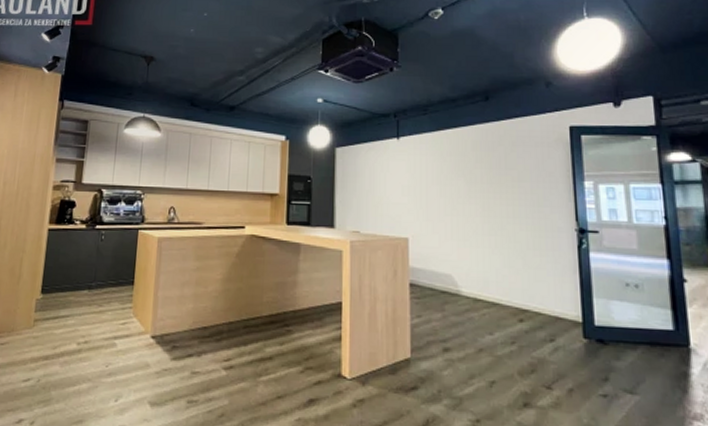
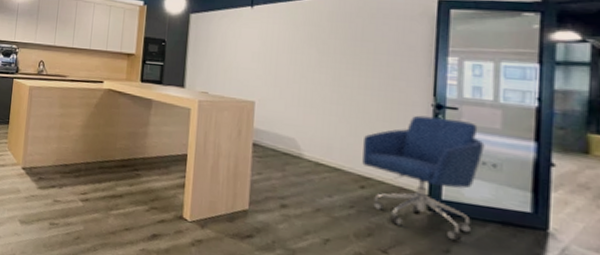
chair: none [517,241,626,368] -> present [362,115,485,242]

